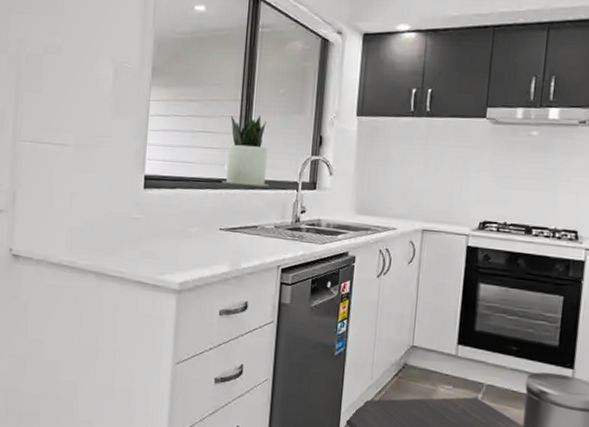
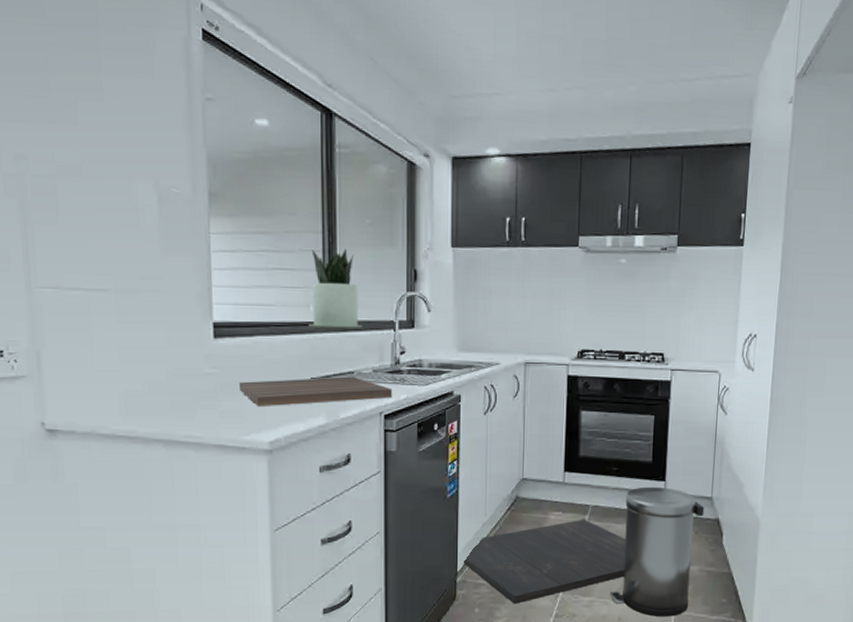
cutting board: none [160,227,291,254] -> present [240,376,393,407]

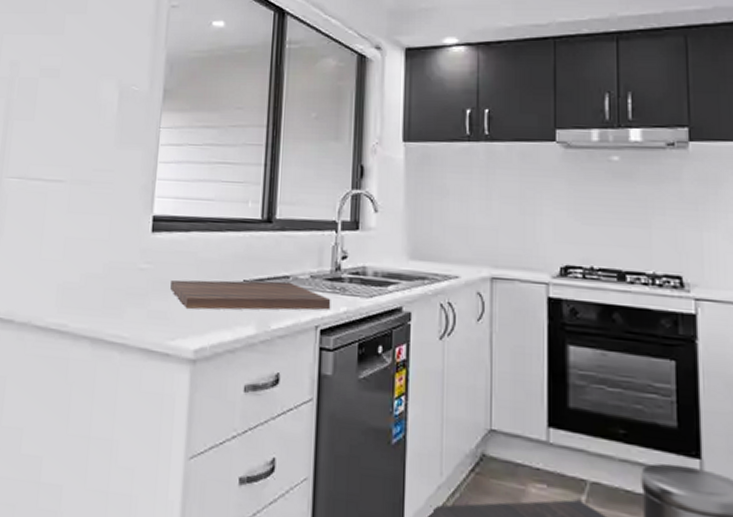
planter: present [308,248,363,331] -> none [245,142,302,231]

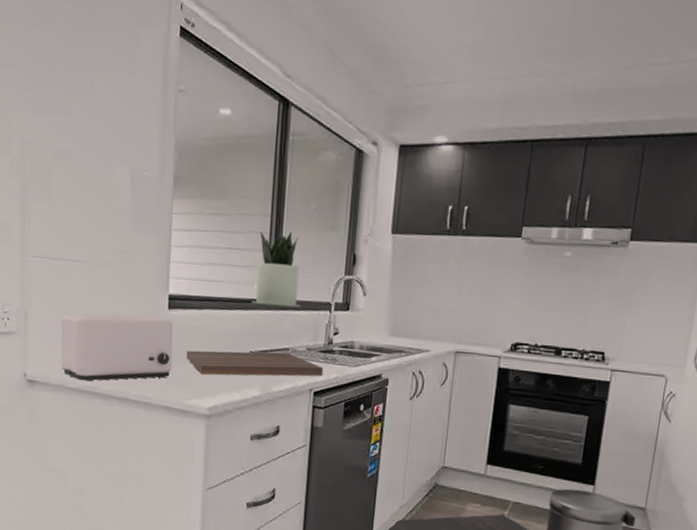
toaster: none [28,239,156,319] -> present [60,314,173,382]
planter: none [245,142,302,231] -> present [251,231,301,310]

